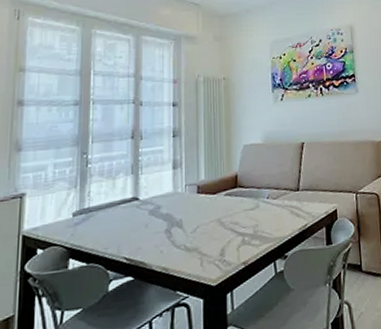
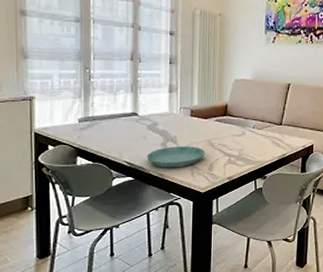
saucer: none [148,229,216,260] -> present [146,146,206,168]

